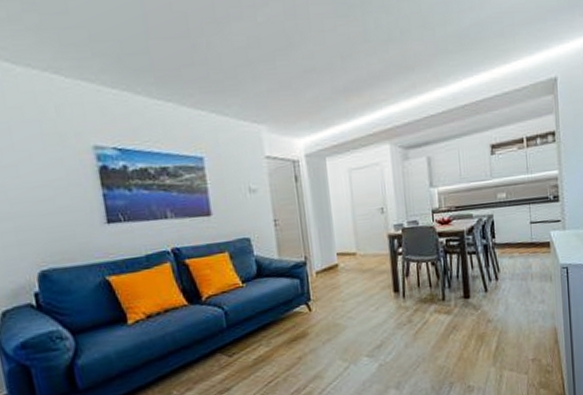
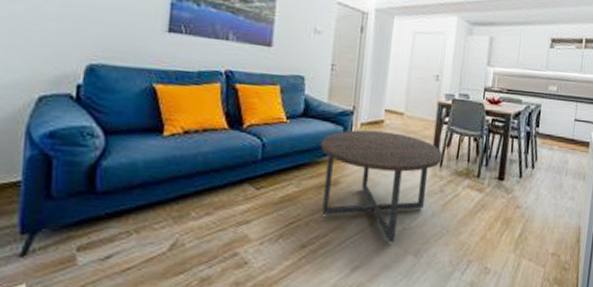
coffee table: none [281,273,404,384] -> present [320,130,443,245]

